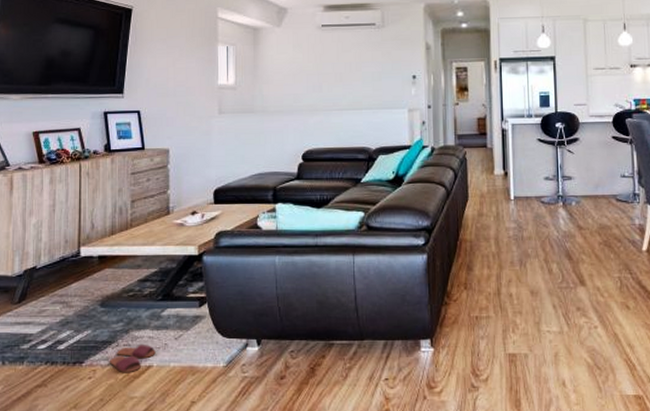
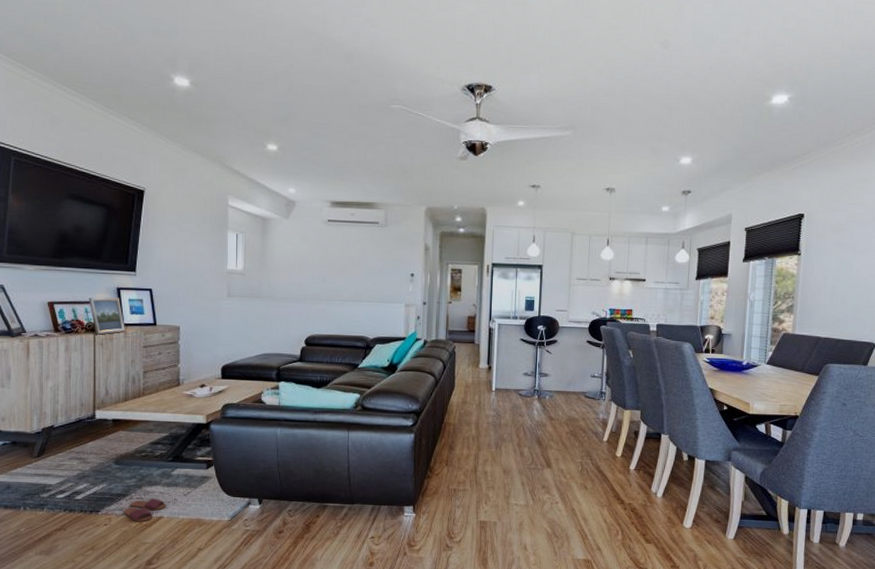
picture frame: none [75,122,113,164] -> present [89,297,126,335]

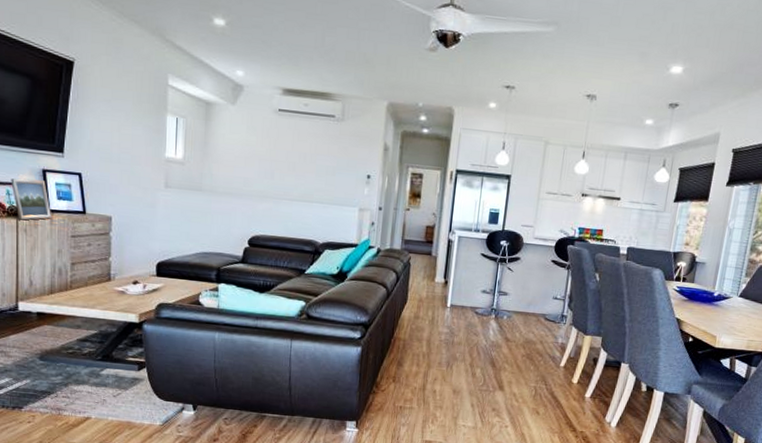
slippers: present [123,498,166,522] -> none [48,397,94,421]

